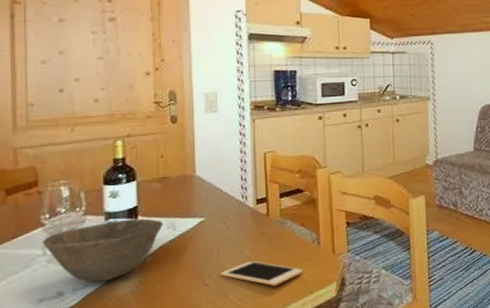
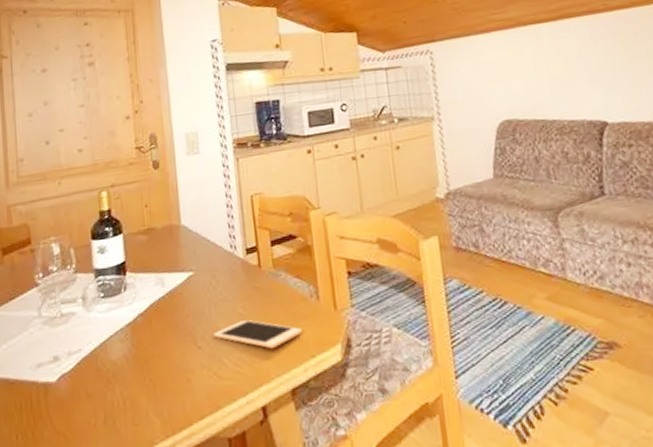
bowl: present [42,219,163,282] -> none [37,275,152,345]

